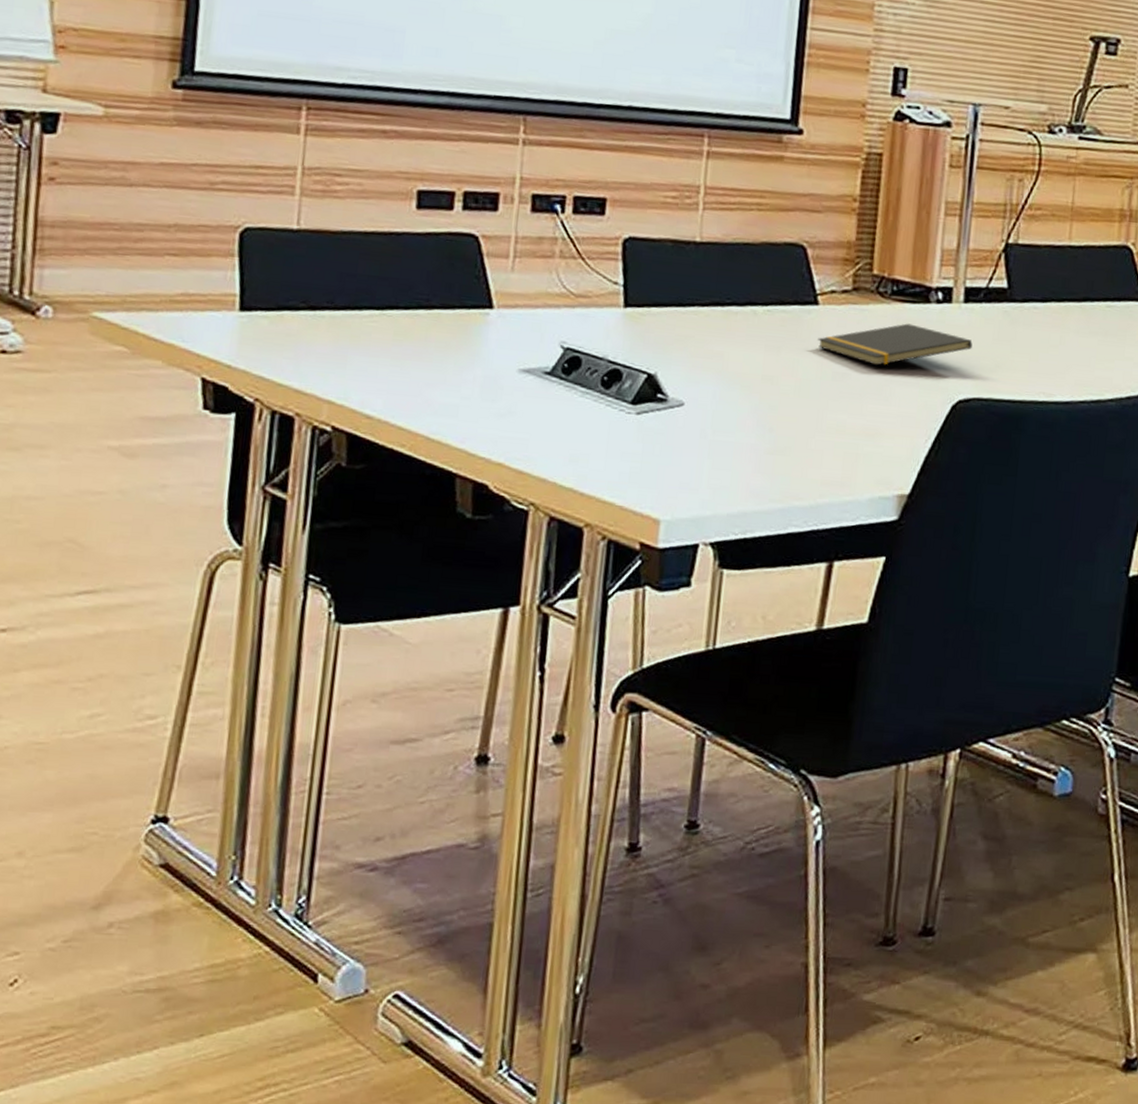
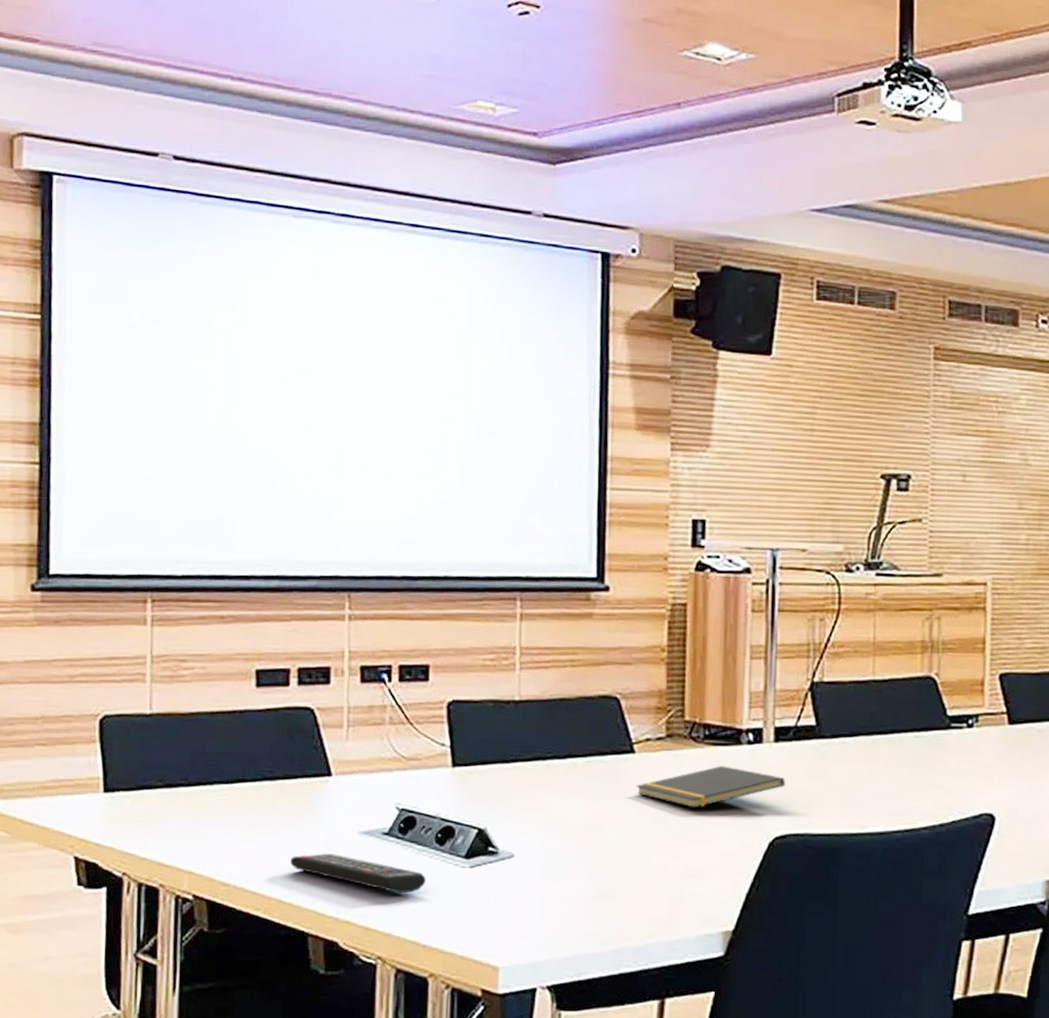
remote control: none [442,390,588,438] -> present [290,853,426,894]

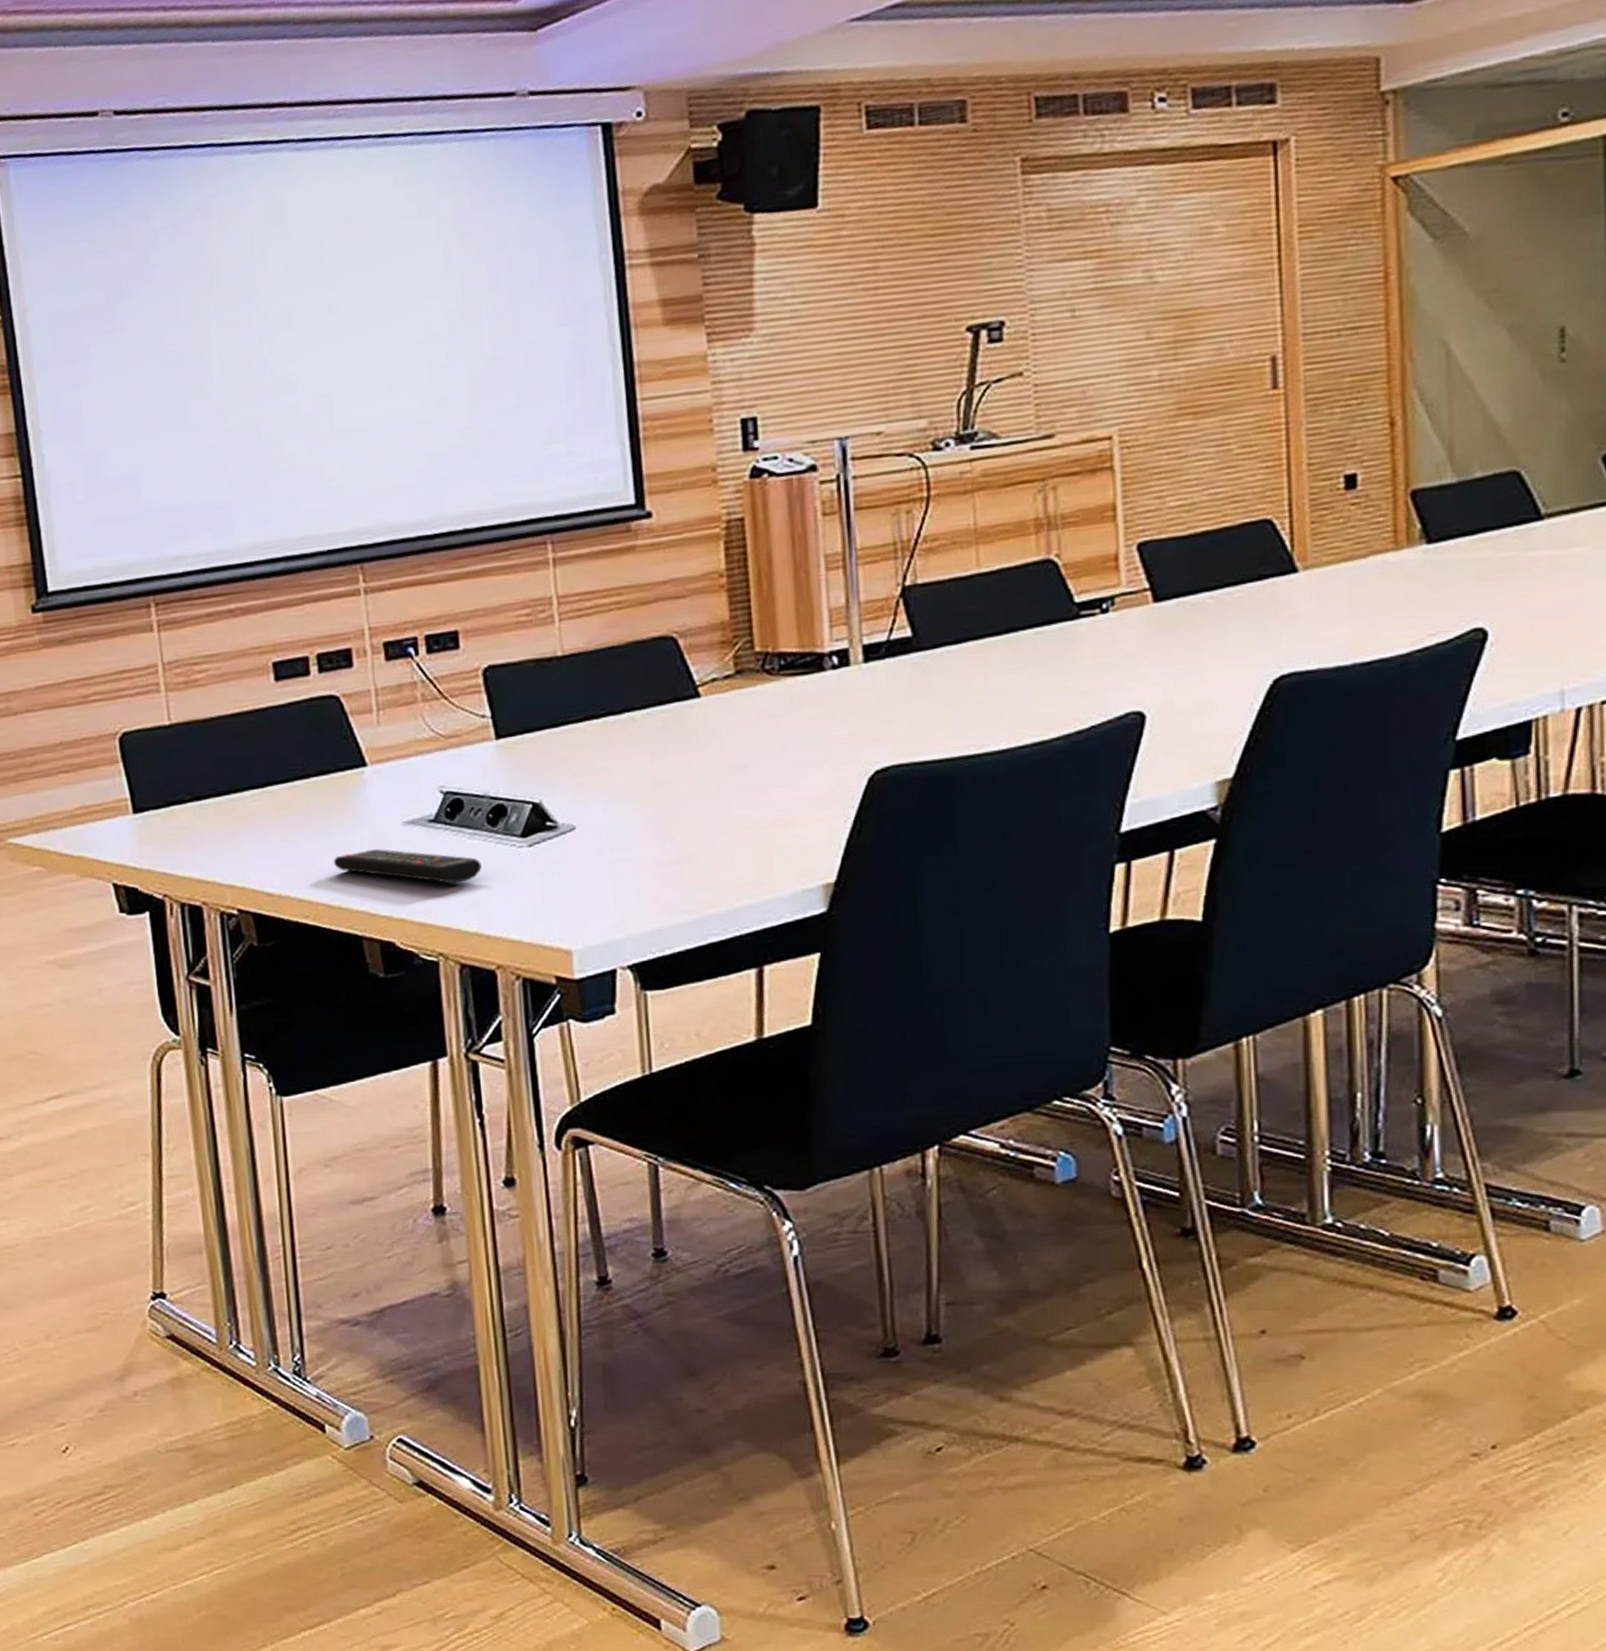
notepad: present [636,765,785,808] -> none [706,697,881,751]

